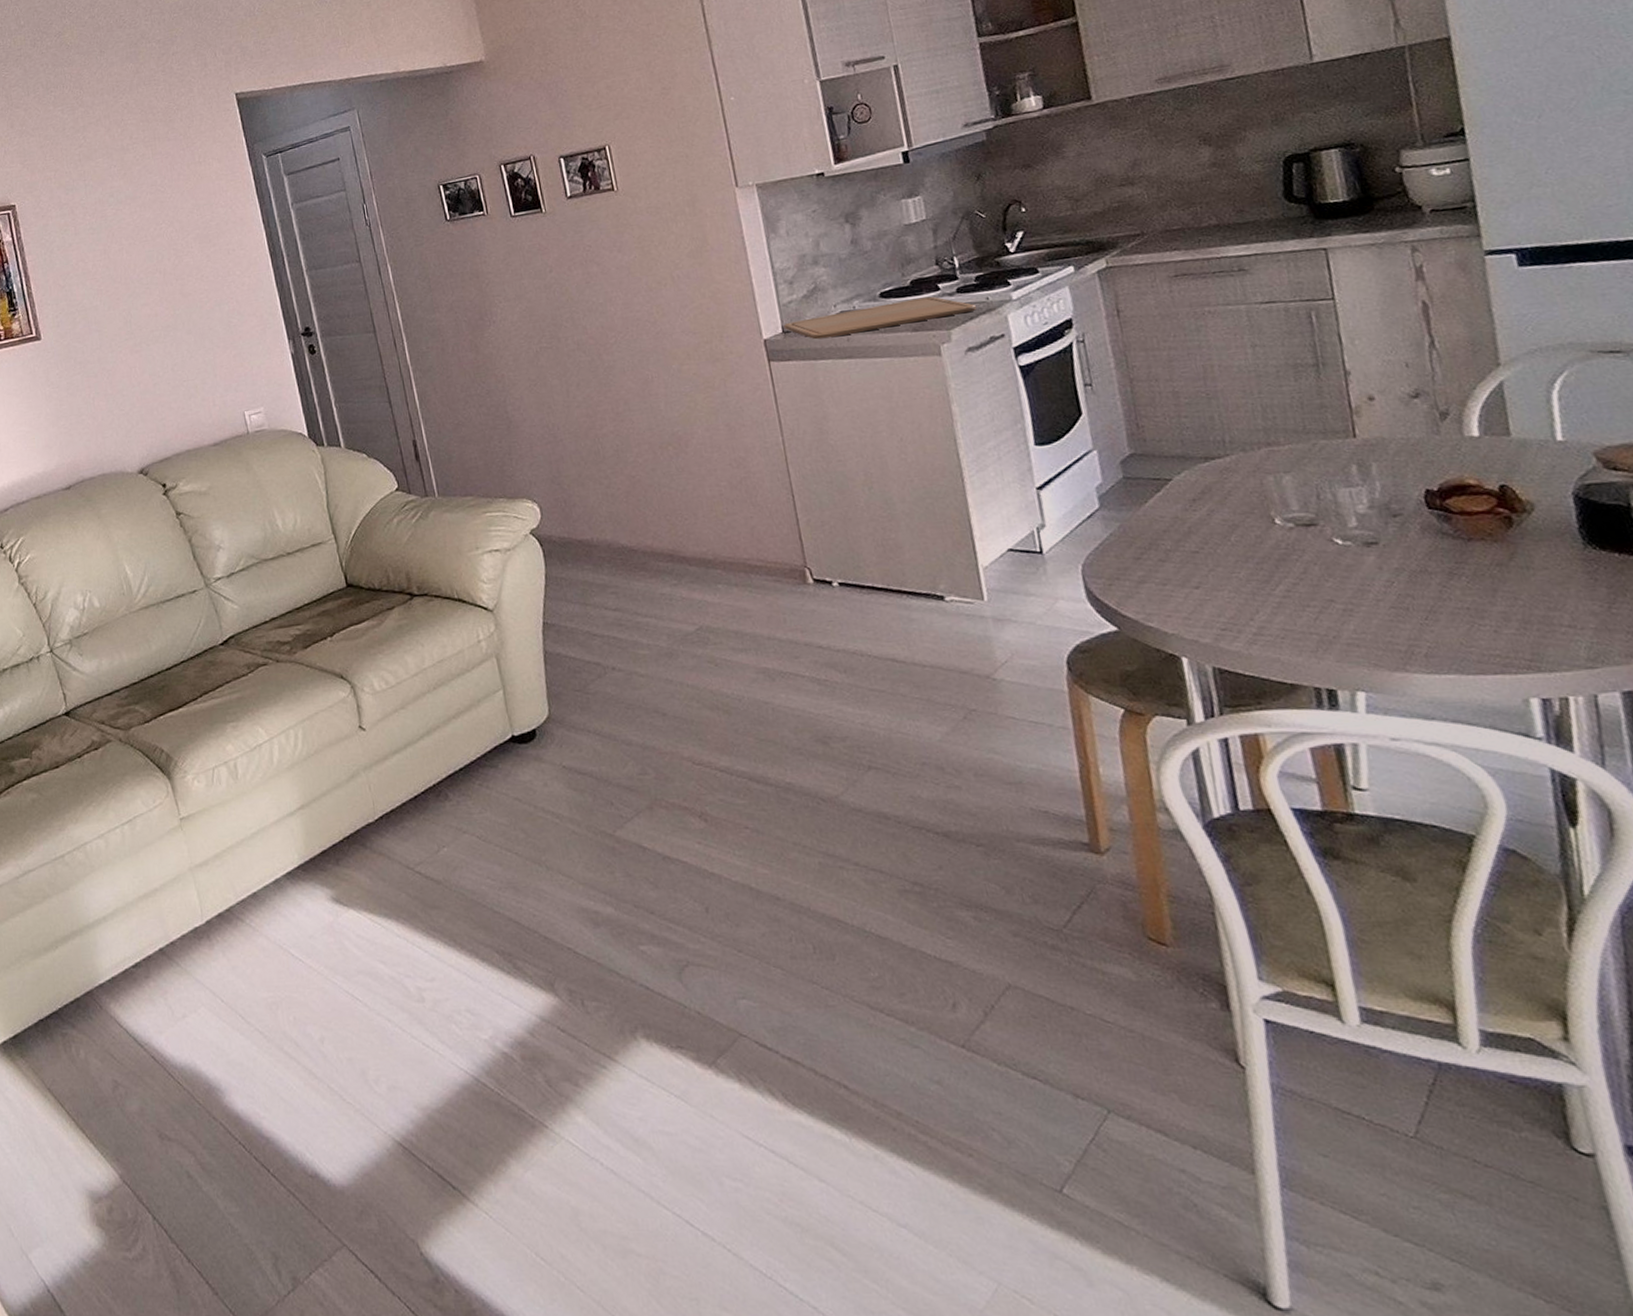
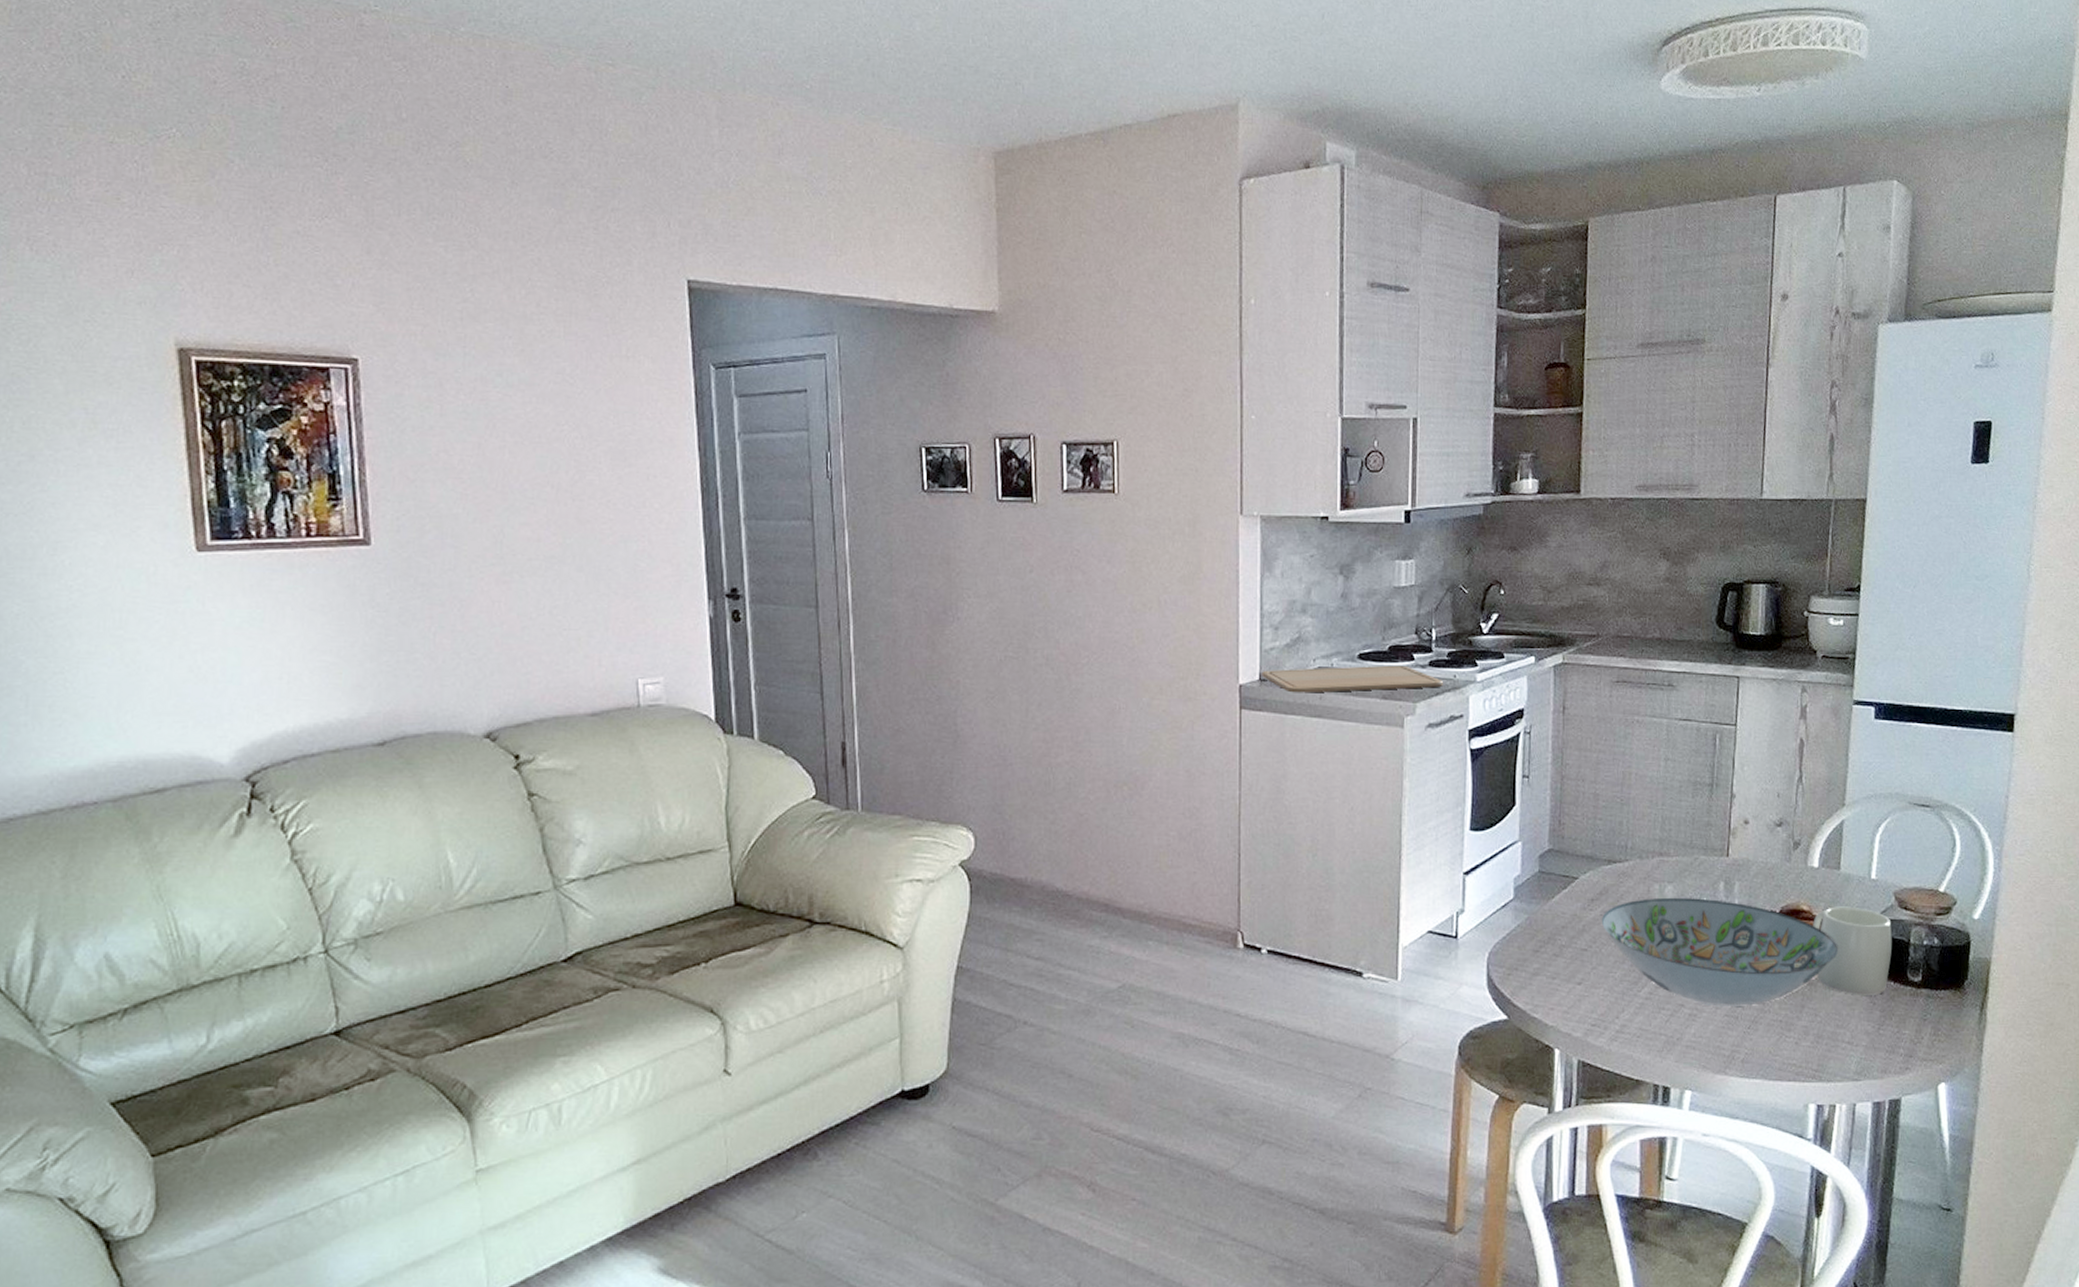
decorative bowl: none [1209,484,1531,599] -> present [1601,898,1839,1007]
mug: none [1486,474,1610,572] -> present [1813,906,1892,995]

